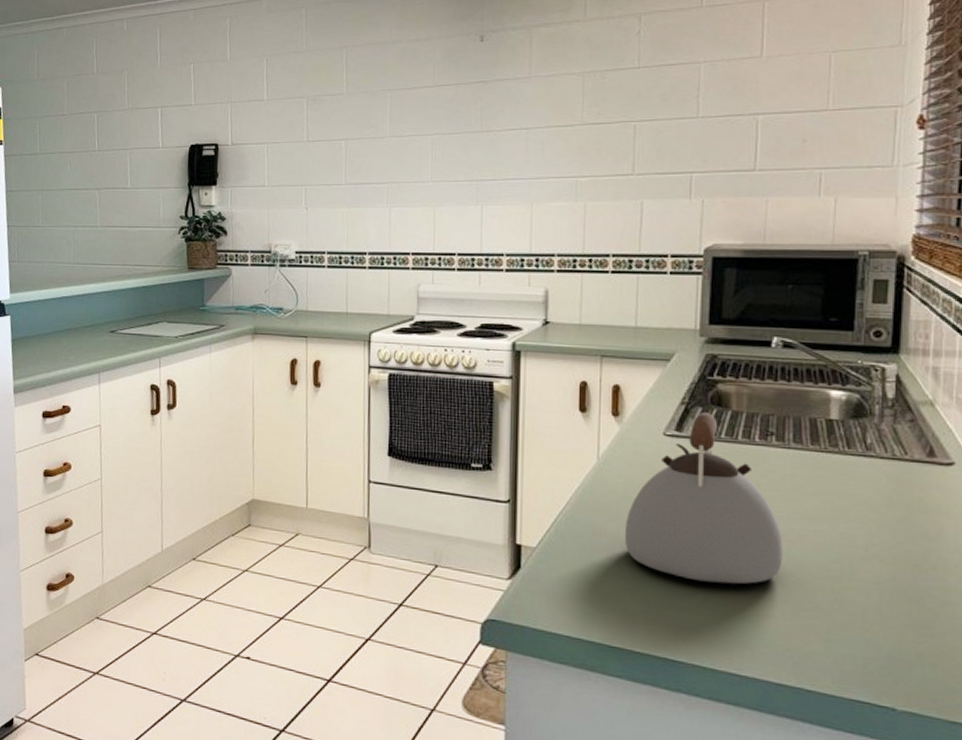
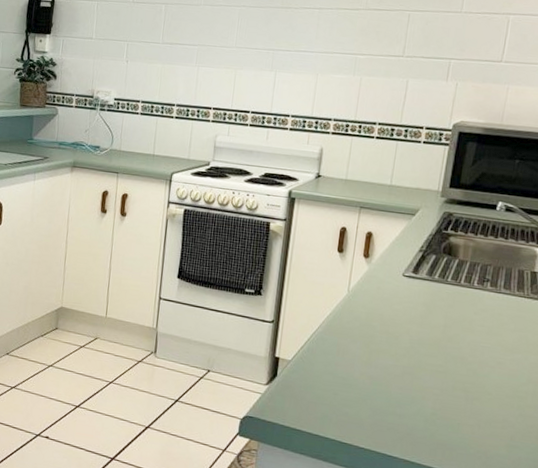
kettle: present [624,412,783,585] -> none [362,259,486,399]

